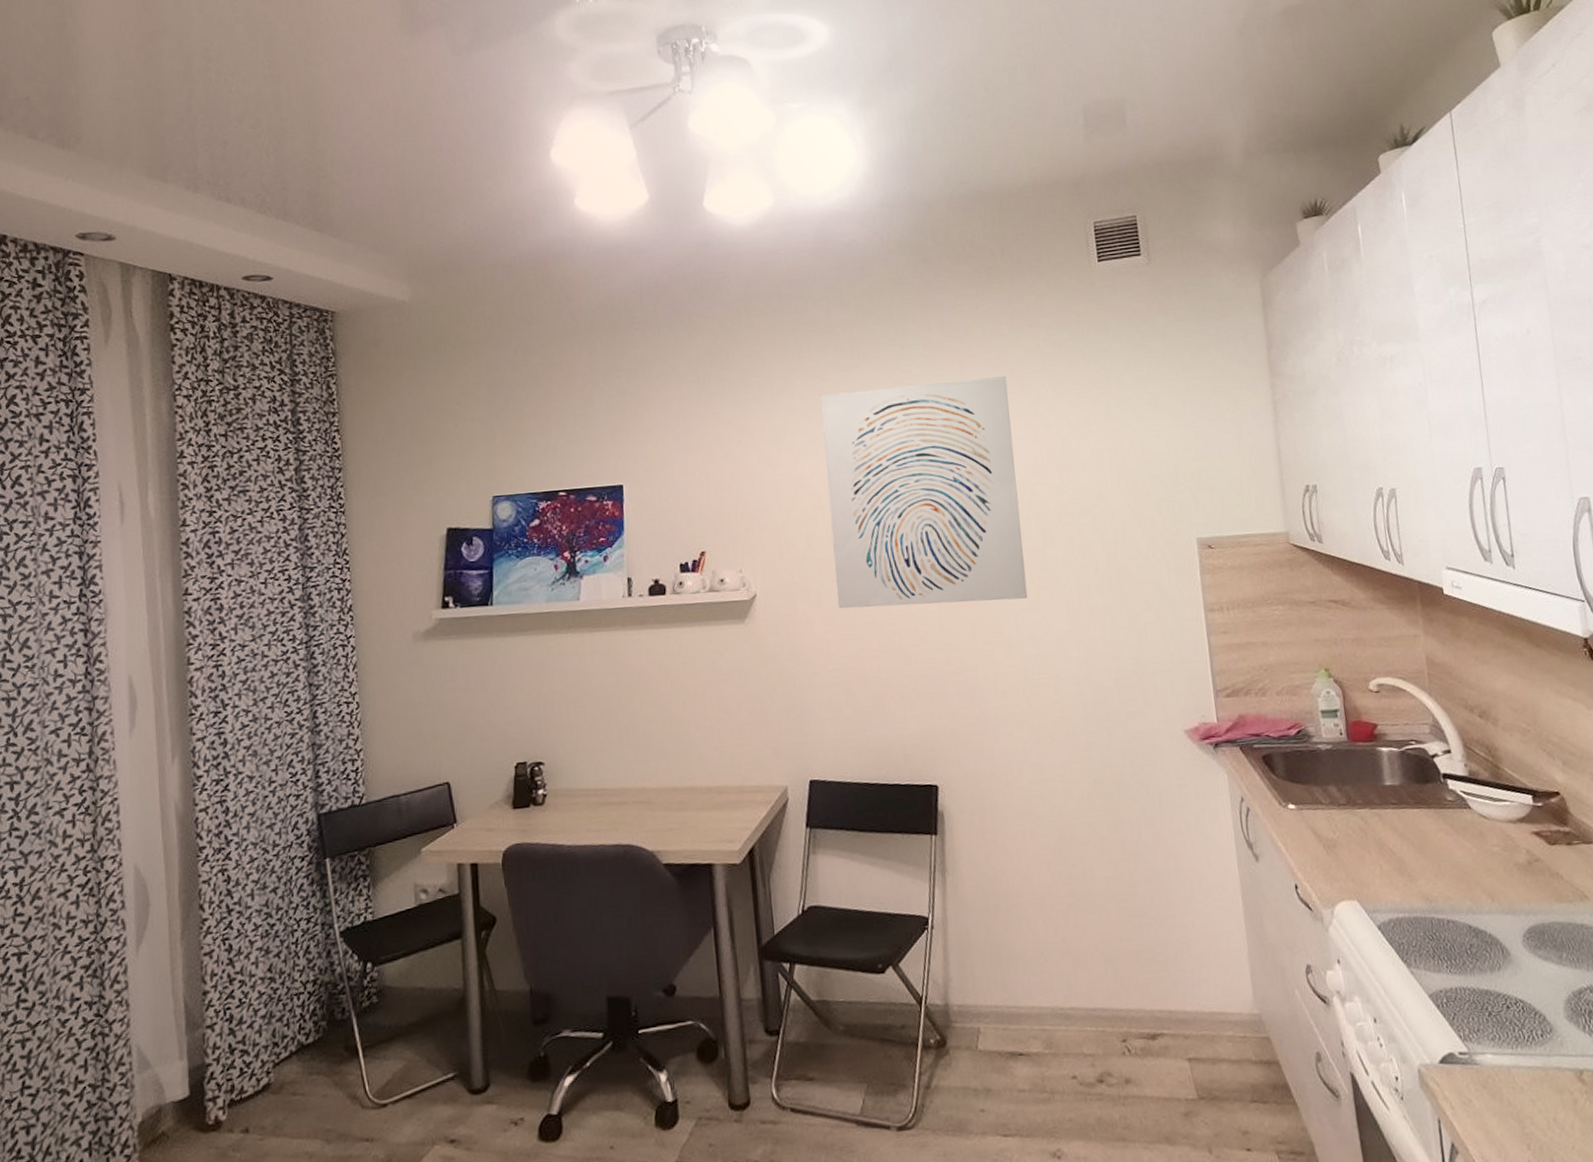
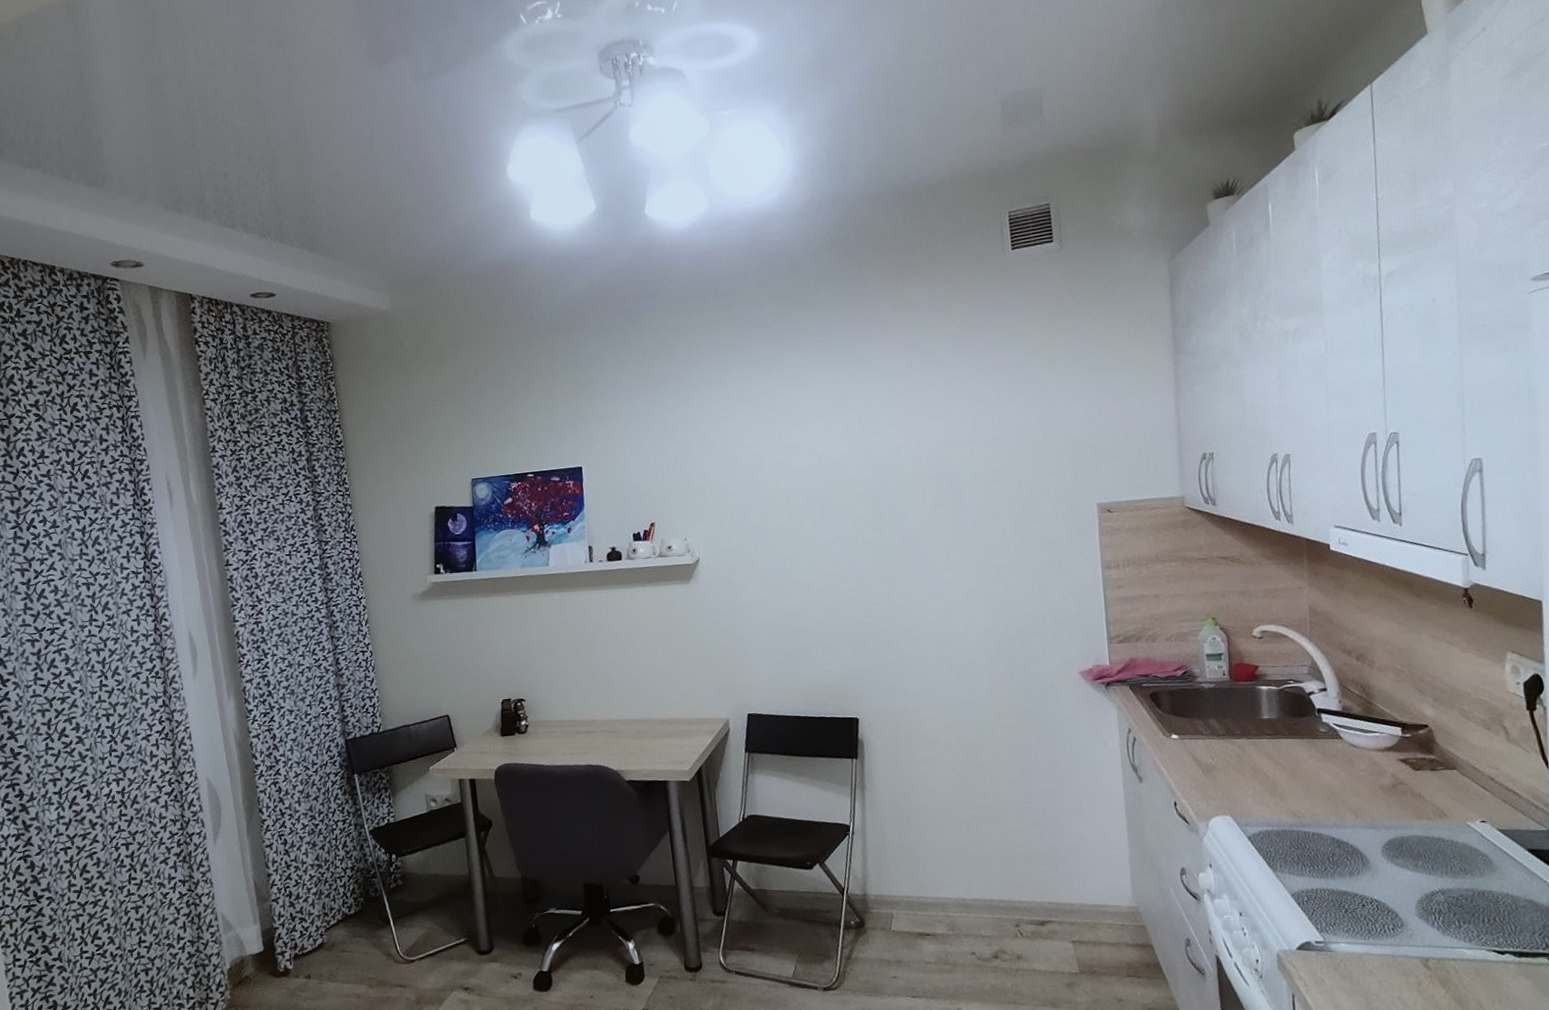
wall art: present [820,376,1028,609] -> none [753,360,940,570]

